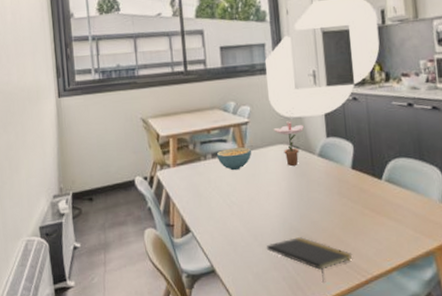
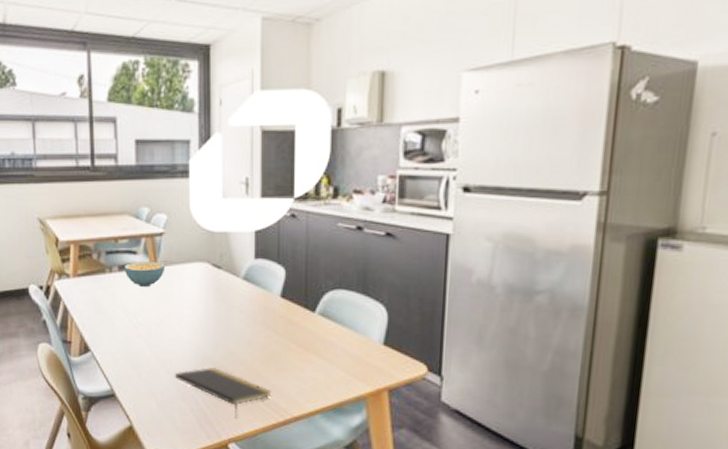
flower: present [273,108,304,166] -> none [192,220,228,288]

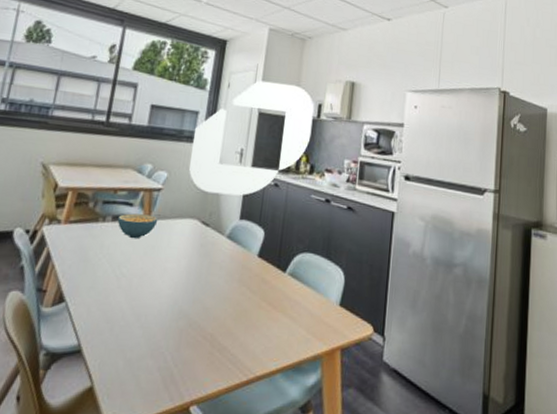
notepad: present [174,368,272,416] -> none [147,323,239,375]

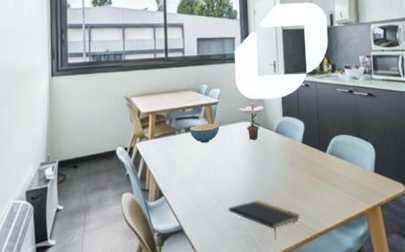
notepad: none [147,323,239,375] -> present [228,200,300,237]
flower: none [186,182,219,244] -> present [238,91,264,140]

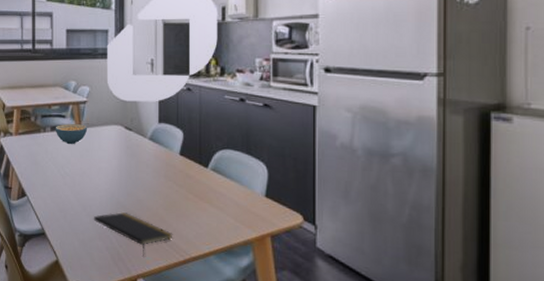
flower: present [238,91,264,140] -> none [109,92,138,146]

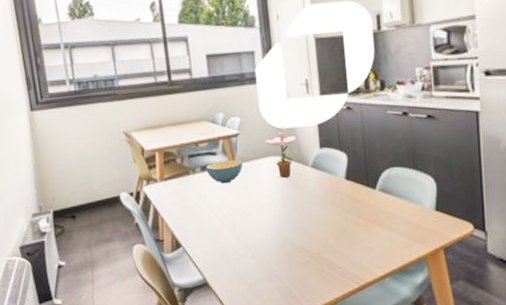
notepad: present [93,212,173,255] -> none [259,248,346,288]
flower: none [109,92,138,146] -> present [264,118,296,178]

